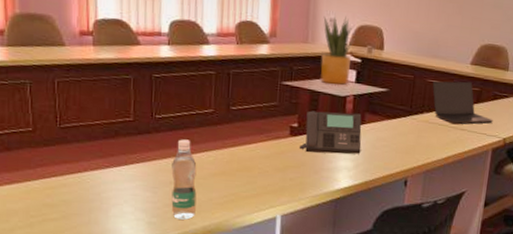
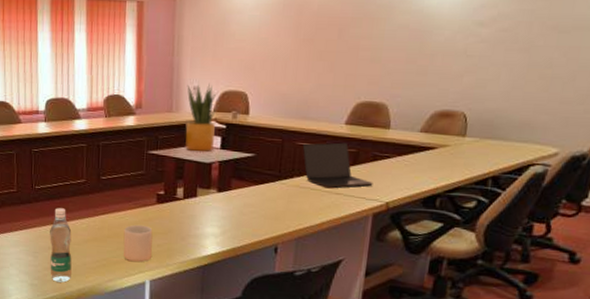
mug: none [253,157,285,197] -> present [123,224,153,263]
phone: present [299,110,362,154] -> none [165,178,228,221]

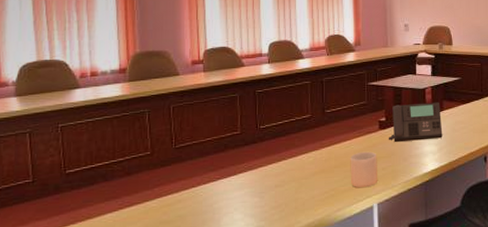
bottle: present [50,208,72,283] -> none [276,144,300,220]
phone: none [165,178,228,221] -> present [388,102,443,143]
planter: present [185,84,221,152] -> none [399,21,428,80]

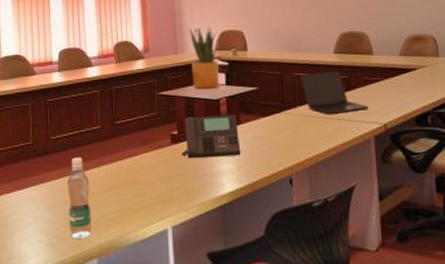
bottle: none [276,144,300,220] -> present [67,157,91,239]
mug: present [350,151,377,188] -> none [141,167,171,209]
planter: none [399,21,428,80] -> present [189,25,221,90]

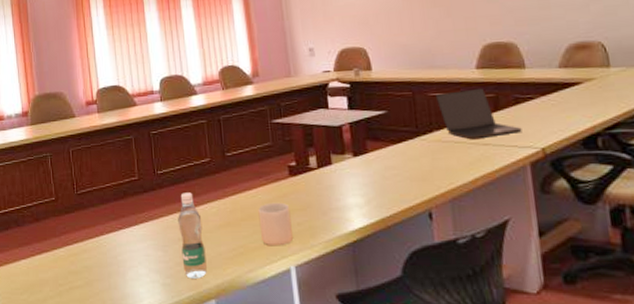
mug: none [141,167,171,209] -> present [258,202,293,246]
phone: present [181,114,241,159] -> none [301,142,370,193]
planter: present [189,25,221,90] -> none [302,43,341,116]

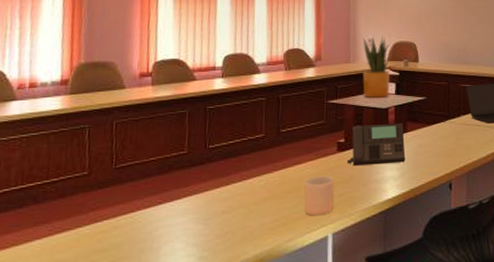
bottle: present [178,192,207,279] -> none [223,166,249,250]
phone: none [301,142,370,193] -> present [346,123,406,167]
planter: none [302,43,341,116] -> present [362,36,393,99]

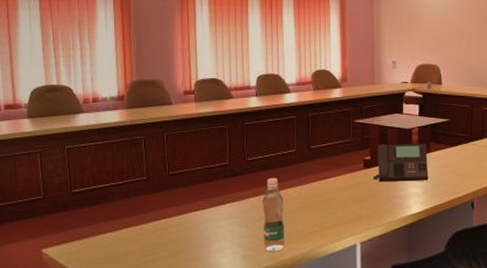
bottle: none [223,166,249,250] -> present [262,178,285,251]
mug: present [304,175,334,216] -> none [334,189,361,226]
planter: present [362,36,393,99] -> none [386,58,417,119]

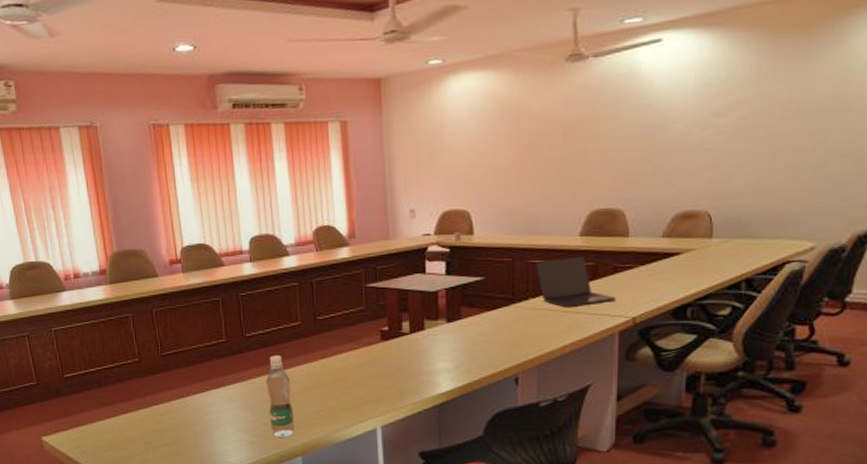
phone: present [372,143,429,183] -> none [392,308,461,357]

